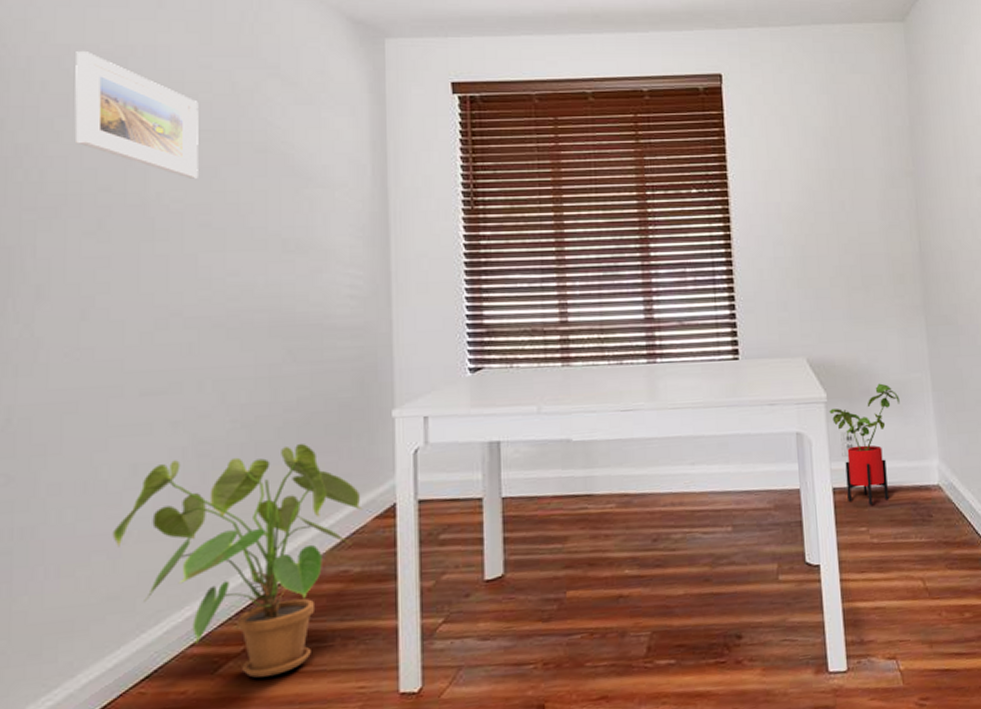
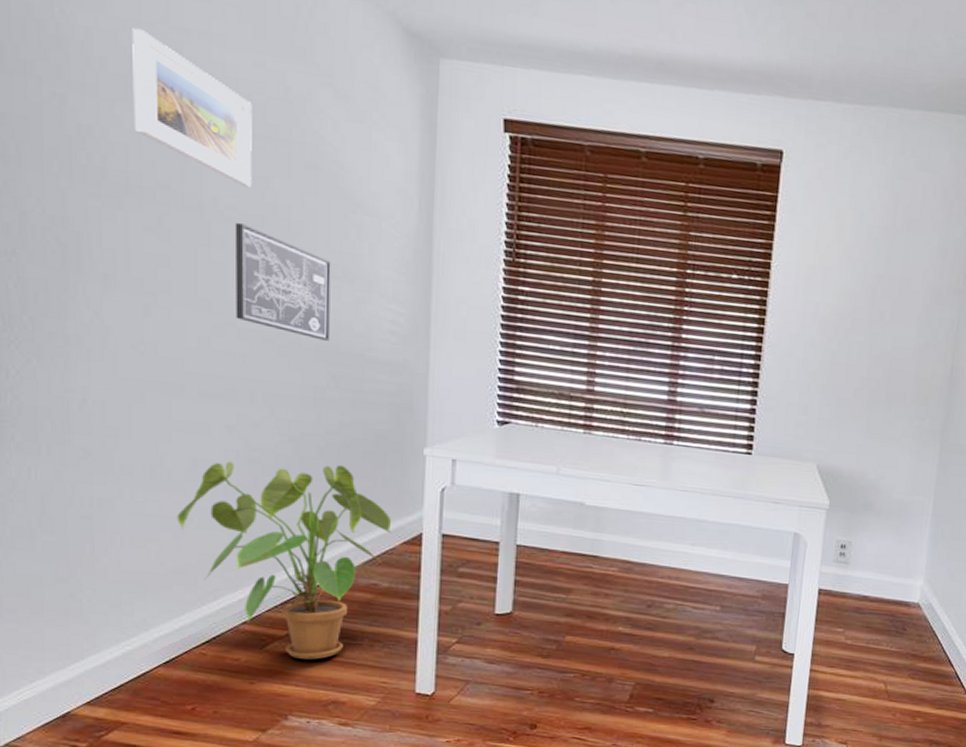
wall art: none [180,214,284,316] -> present [234,223,331,341]
house plant: present [829,383,900,505] -> none [829,500,899,610]

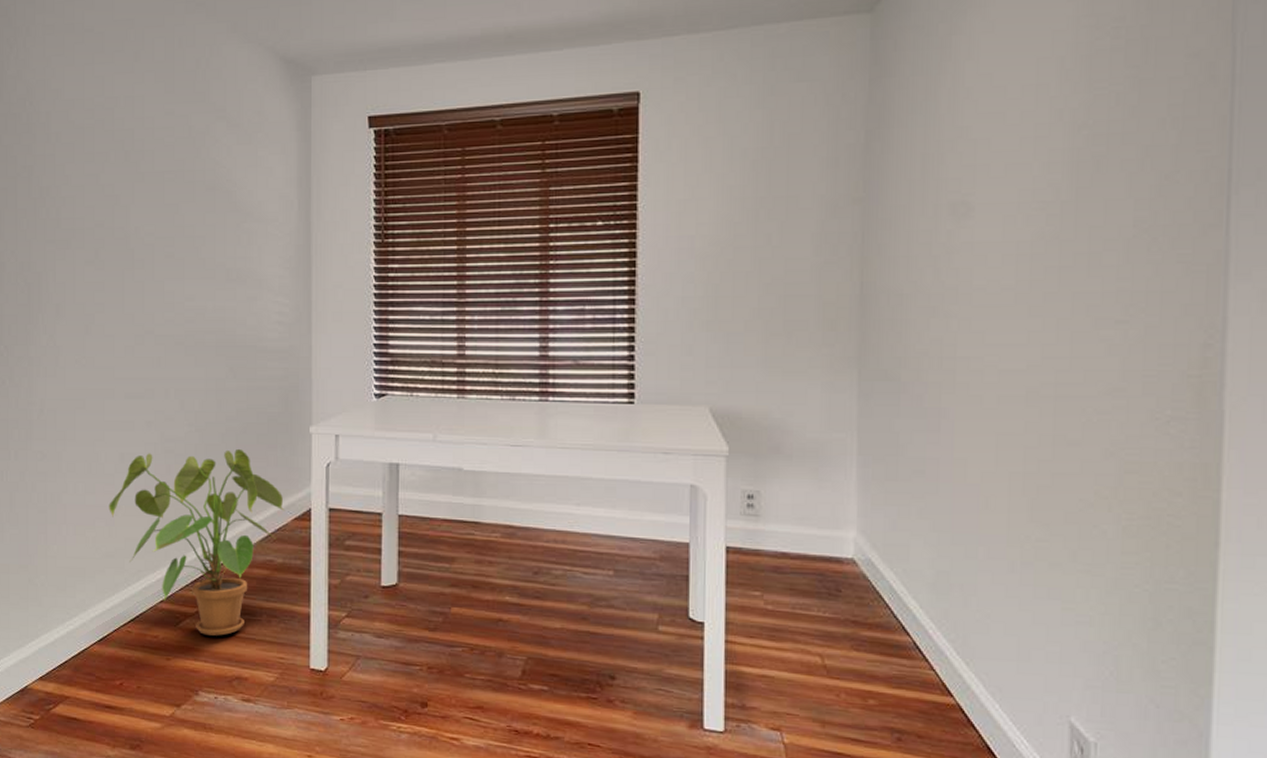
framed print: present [132,28,252,188] -> none [78,105,164,215]
wall art: present [234,223,331,341] -> none [152,246,227,337]

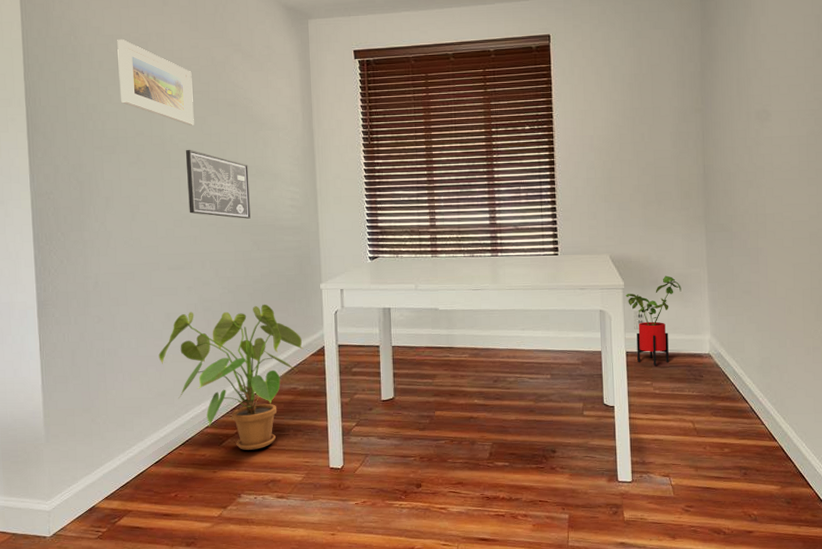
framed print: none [78,105,164,215] -> present [117,39,194,126]
wall art: none [152,246,227,337] -> present [185,150,251,219]
house plant: none [730,441,816,570] -> present [626,275,681,366]

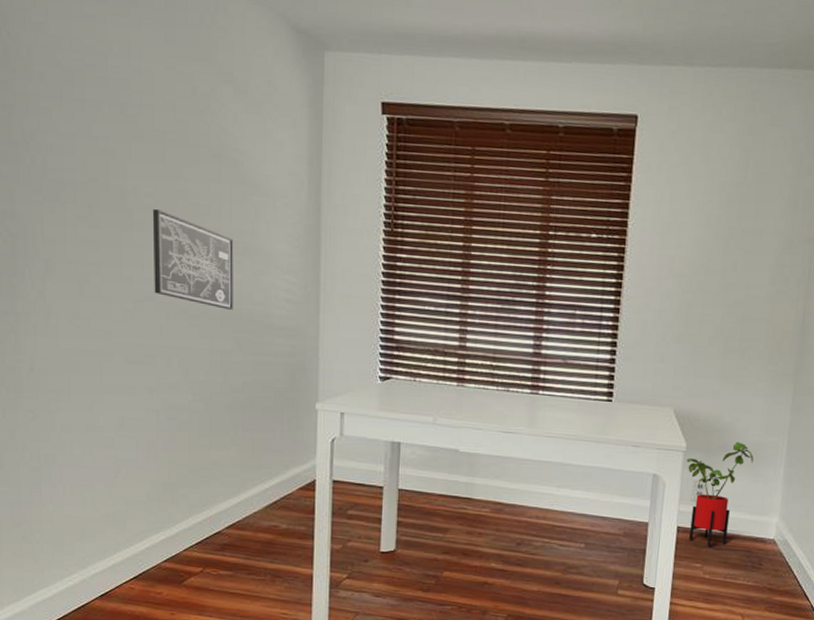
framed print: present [117,39,194,126] -> none [65,44,166,177]
house plant: present [158,304,304,450] -> none [108,419,290,593]

